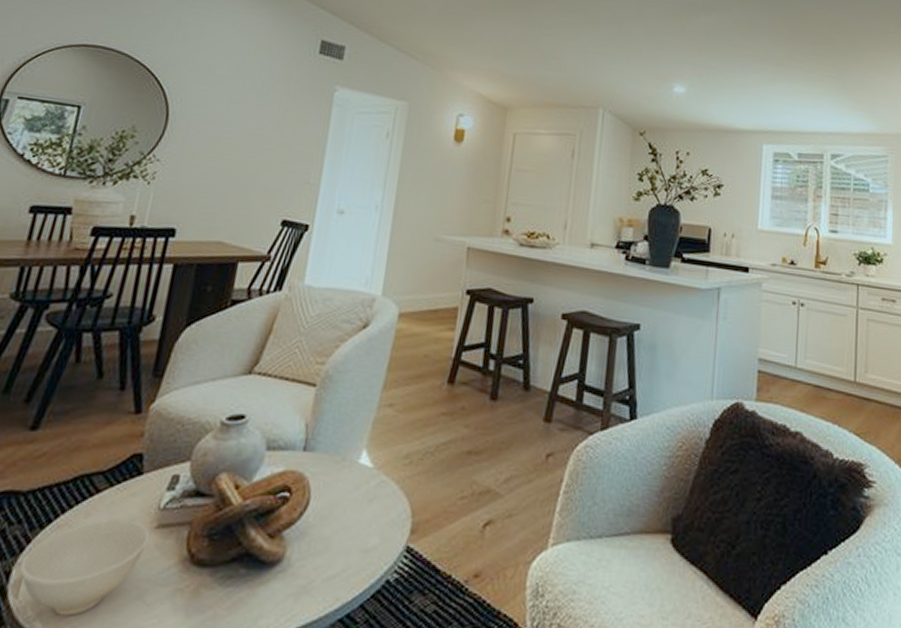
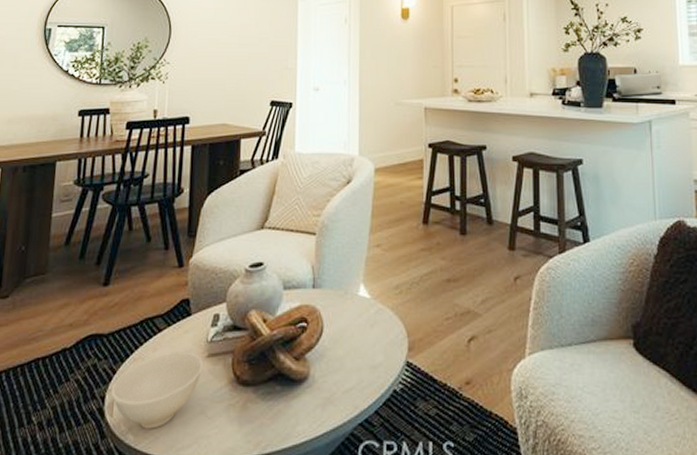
toaster: none [686,232,738,261] -> present [615,72,663,97]

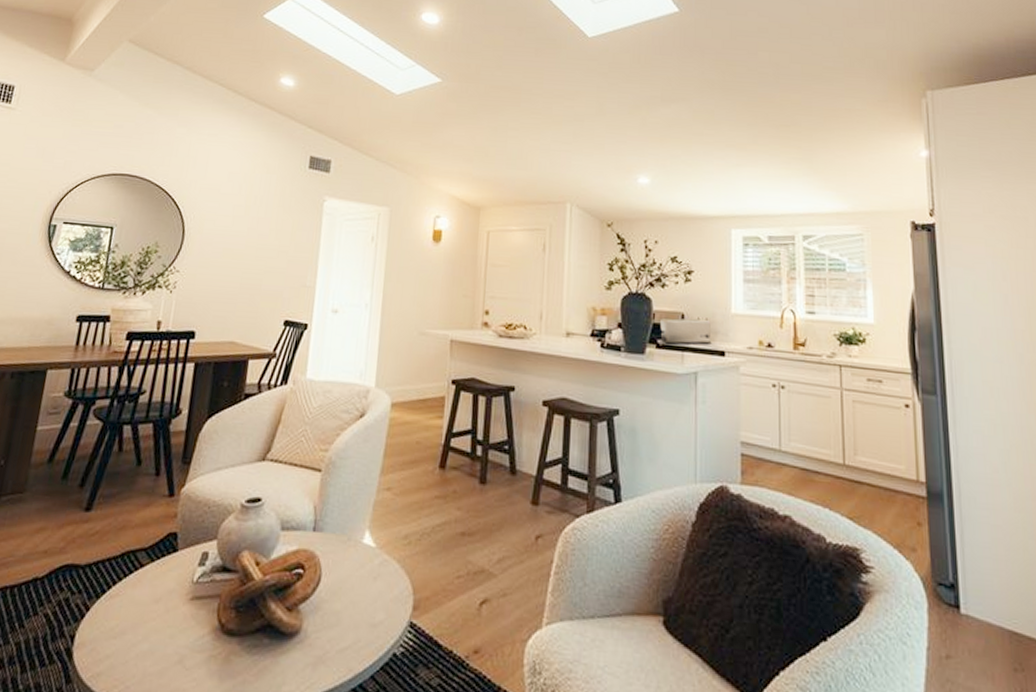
bowl: present [111,351,204,429] -> none [81,590,187,677]

